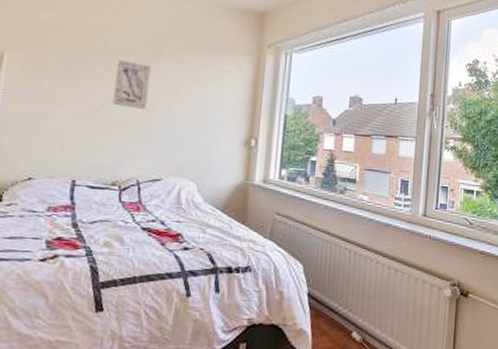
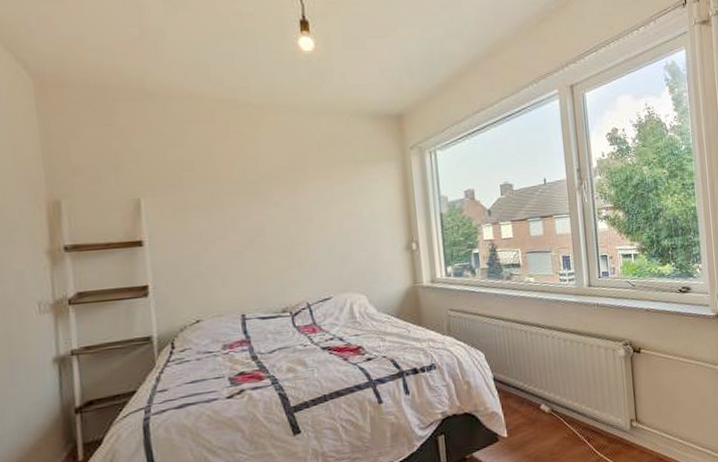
wall art: present [113,60,151,110] -> none [261,186,301,234]

